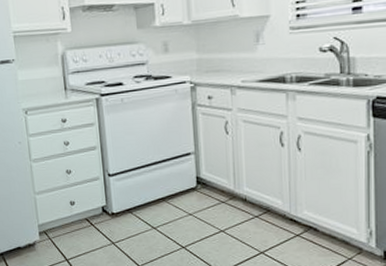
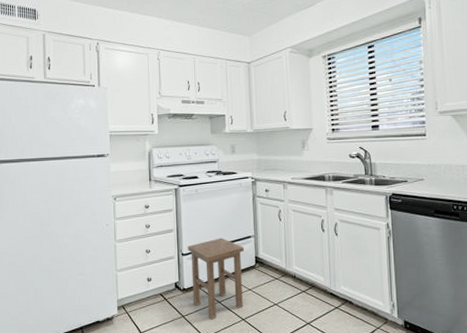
stool: none [114,155,184,247] -> present [187,238,245,320]

